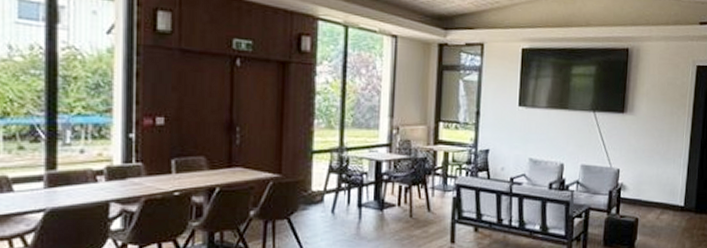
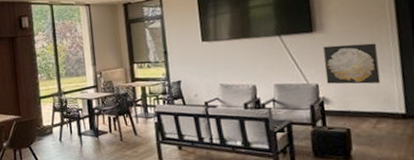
wall art: none [627,130,674,175] -> present [323,43,381,84]

